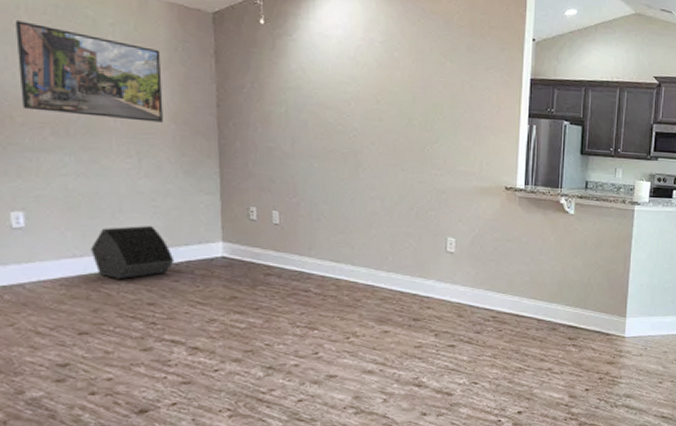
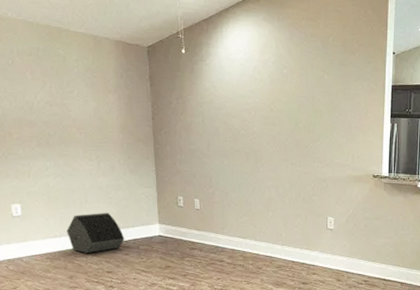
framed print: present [15,20,163,123] -> none [10,61,114,134]

